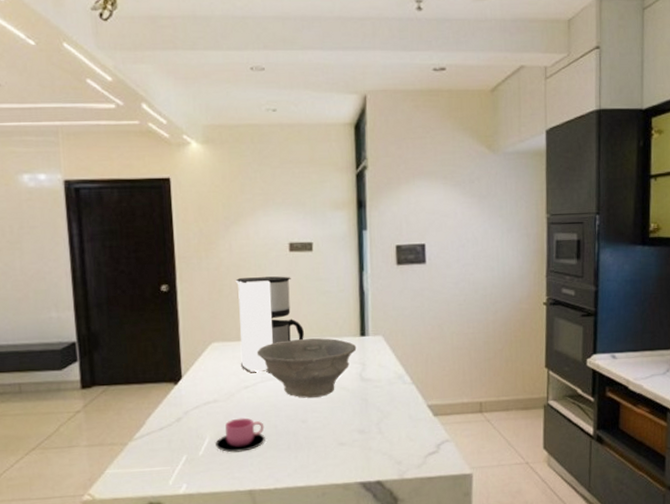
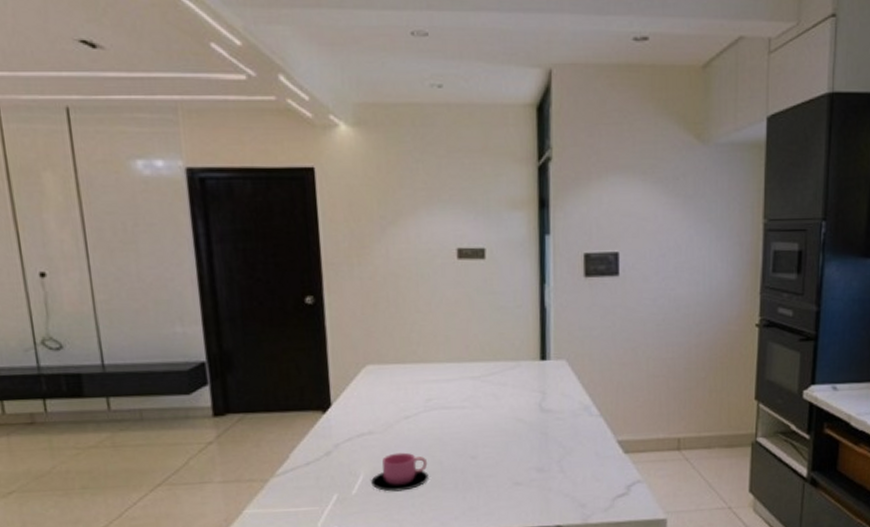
coffee maker: present [235,276,304,372] -> none [393,288,474,400]
bowl: present [256,338,357,398] -> none [418,361,536,431]

